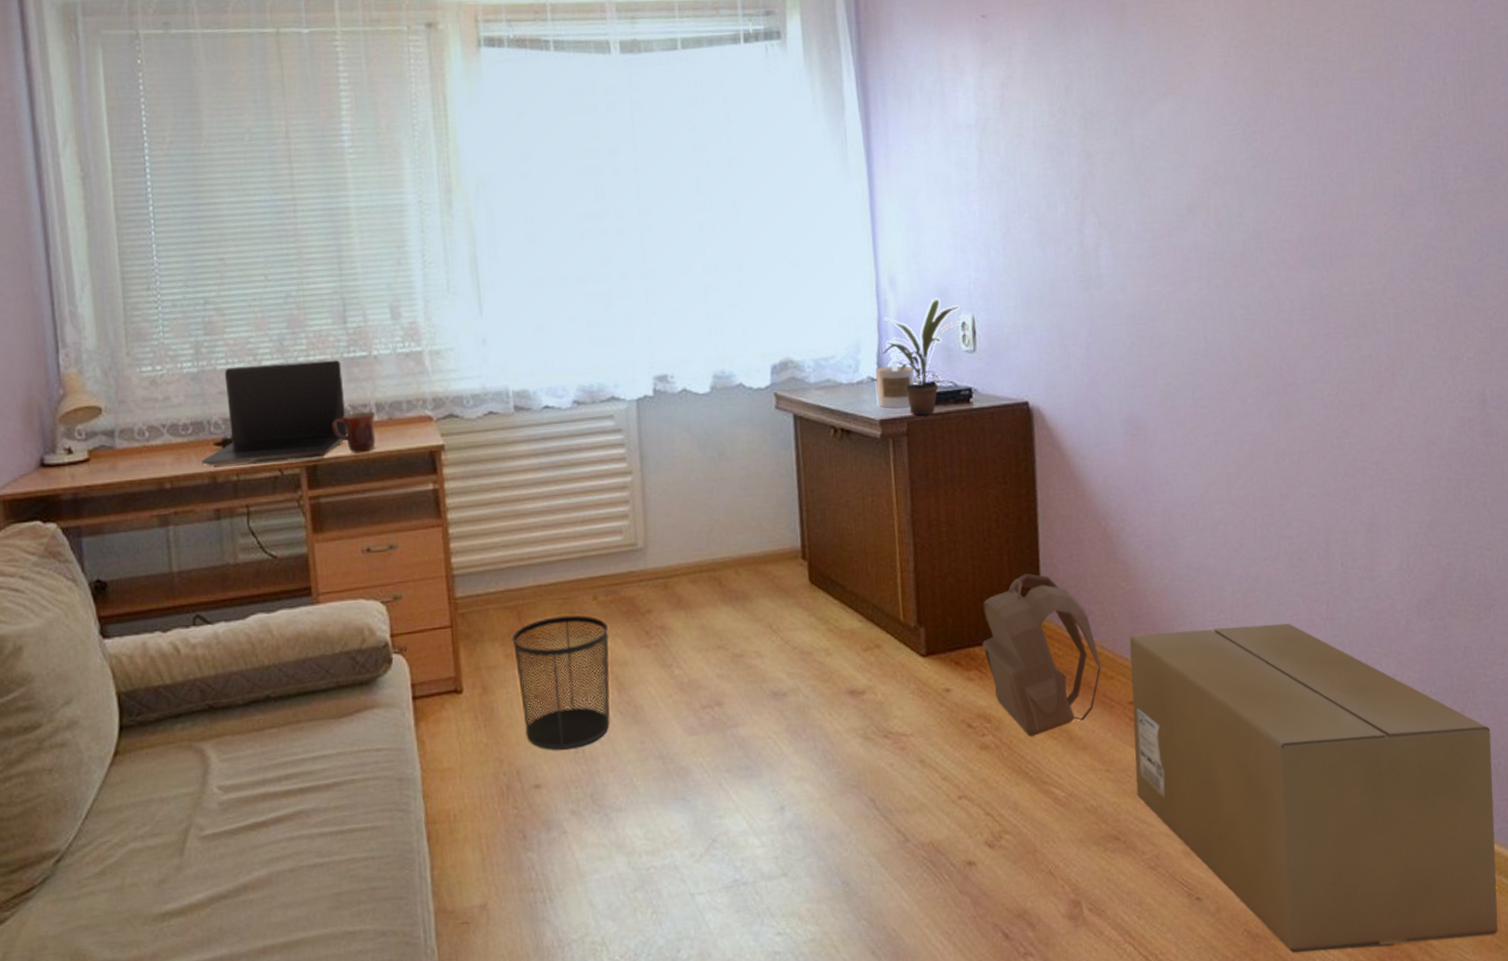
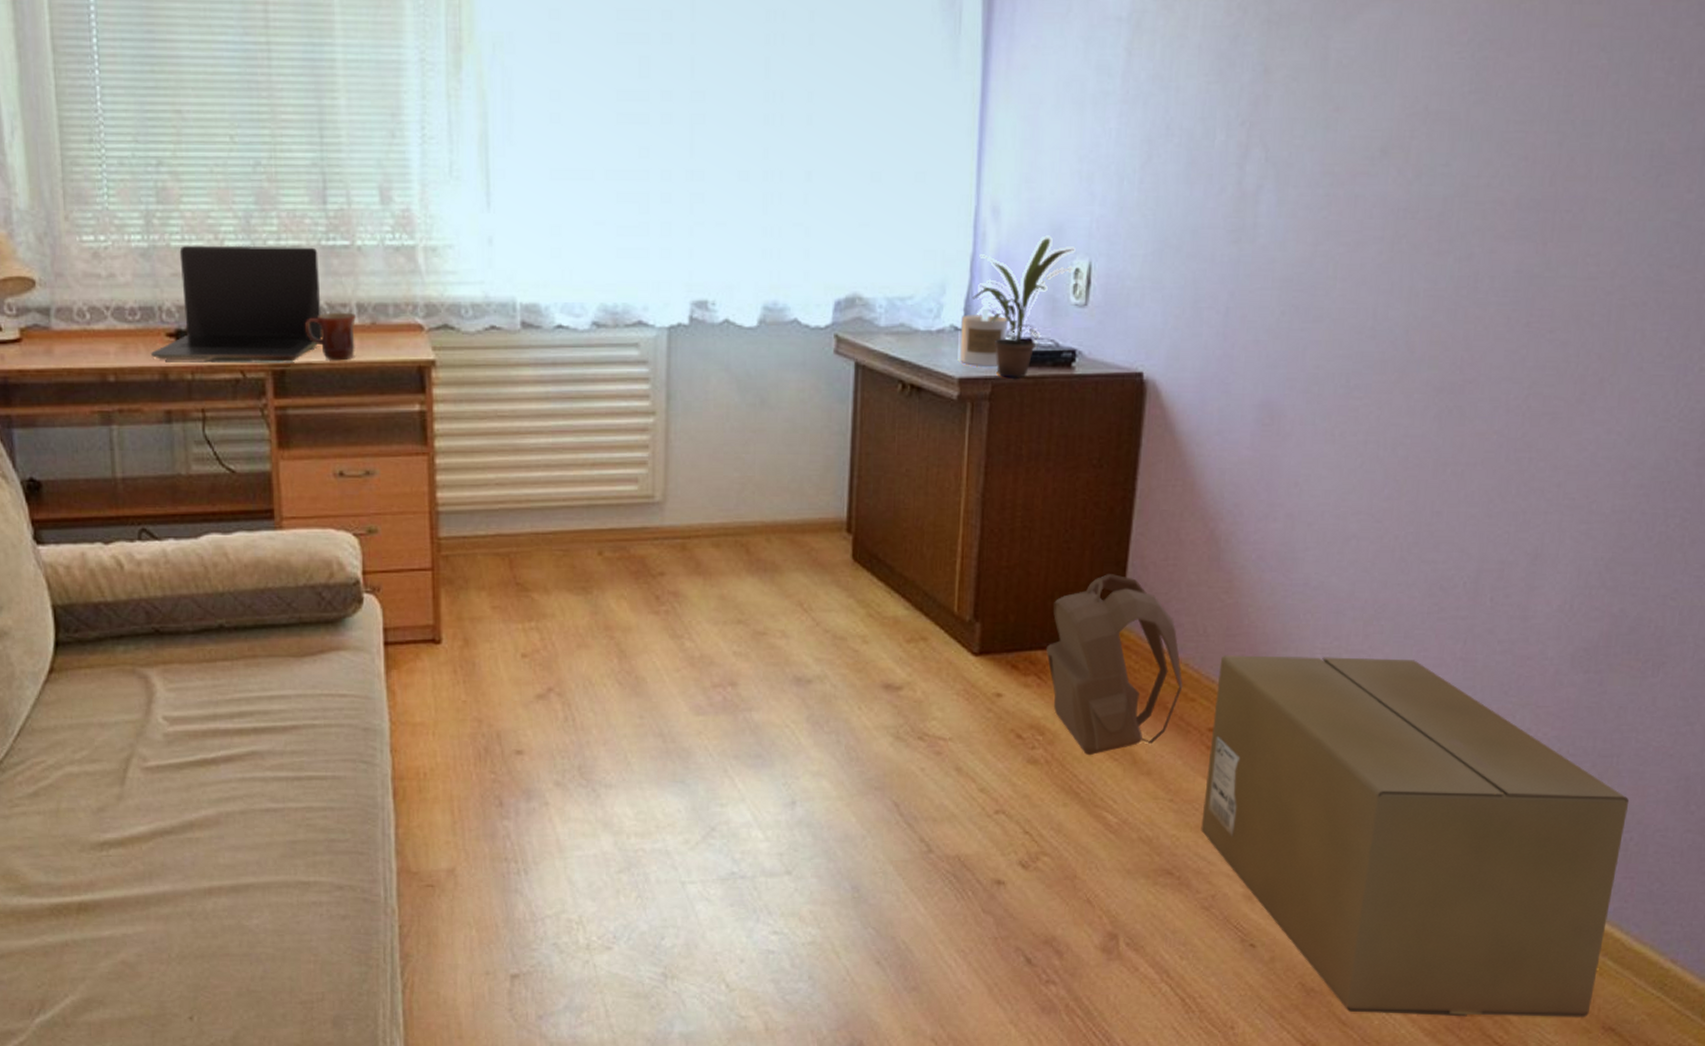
waste bin: present [512,615,610,750] -> none [501,568,613,716]

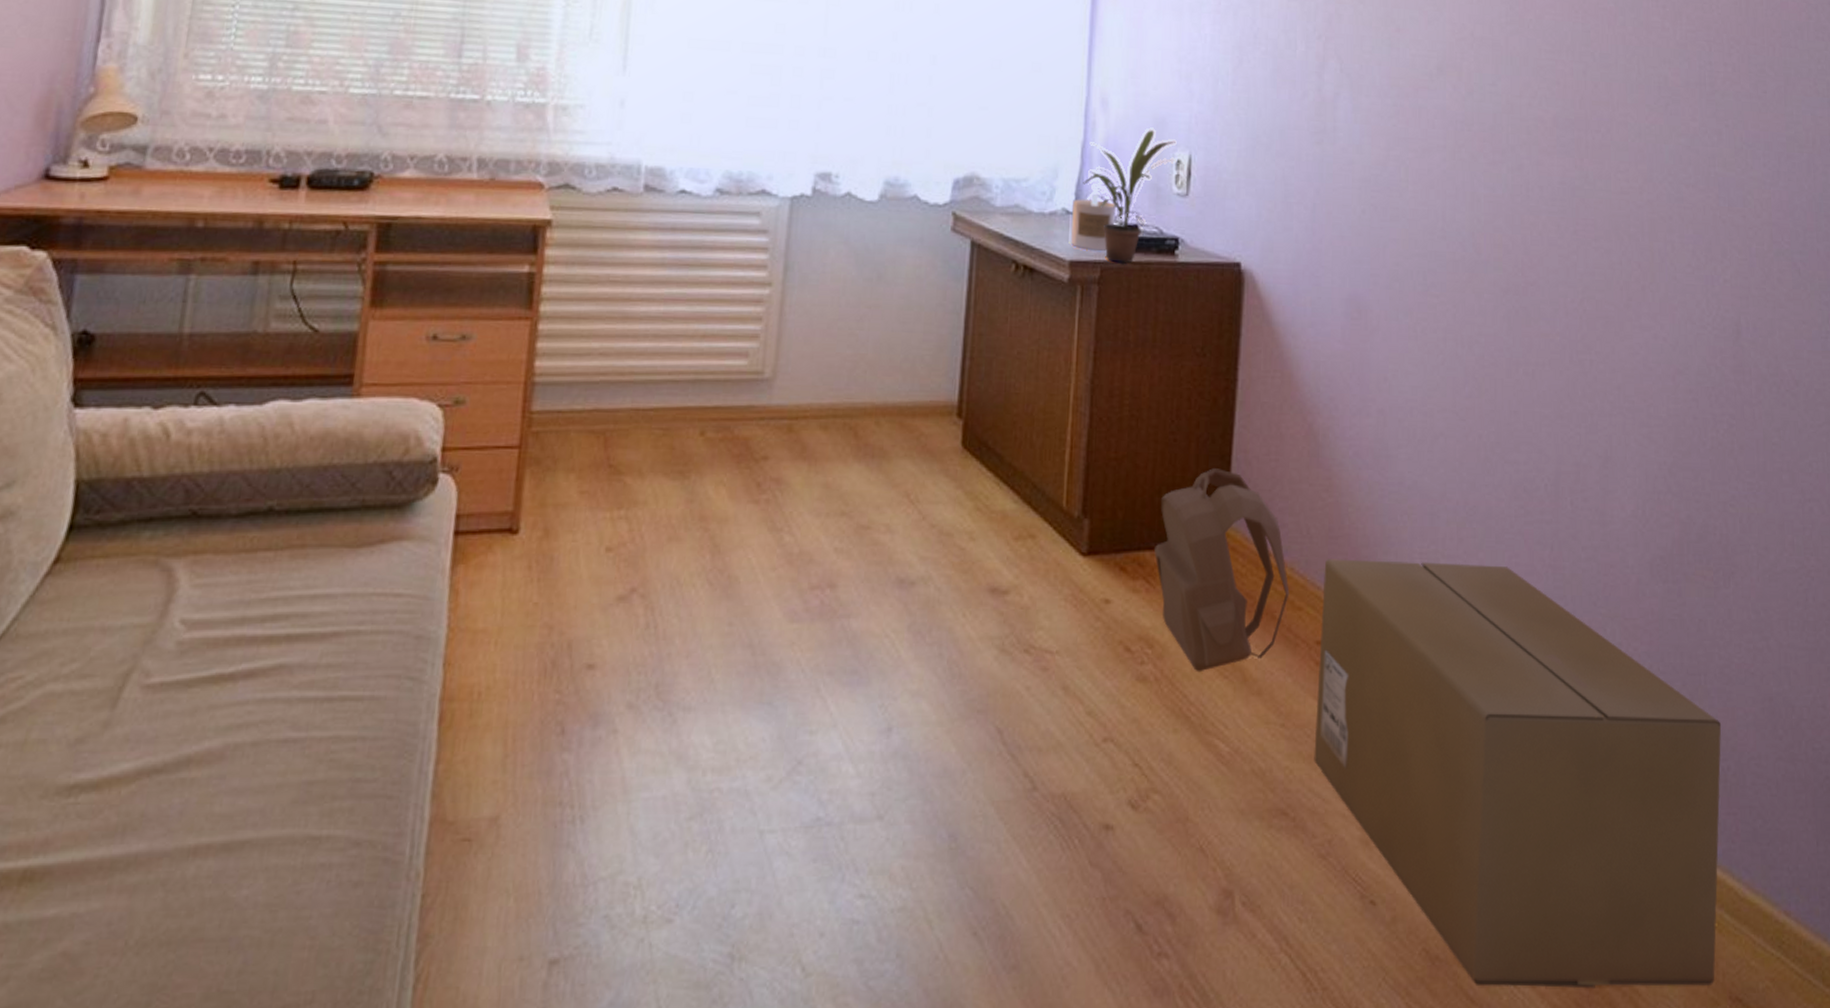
laptop computer: present [151,246,322,362] -> none [249,91,446,215]
mug: present [304,312,356,361] -> none [419,165,475,216]

